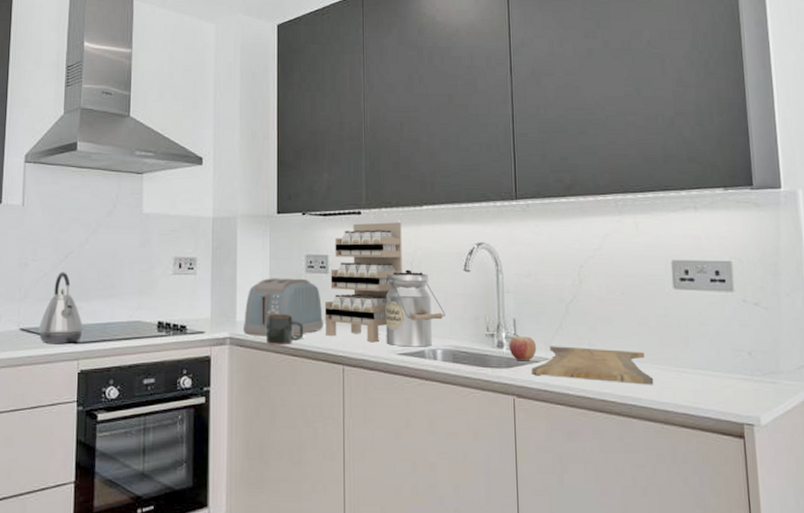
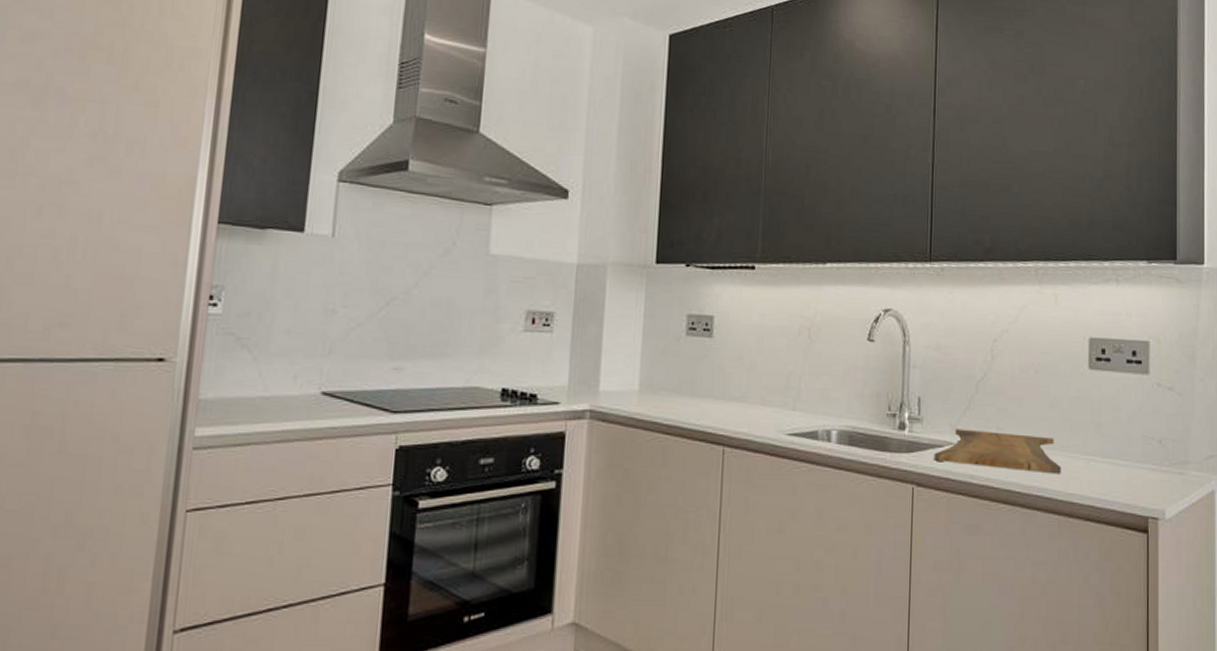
kettle: present [38,272,83,345] -> none [345,322,406,413]
toaster: present [244,278,324,338] -> none [607,340,704,411]
mug: present [265,313,304,346] -> none [633,382,680,422]
spice rack: present [324,208,445,347] -> none [705,264,844,427]
fruit: present [509,334,537,360] -> none [911,414,942,444]

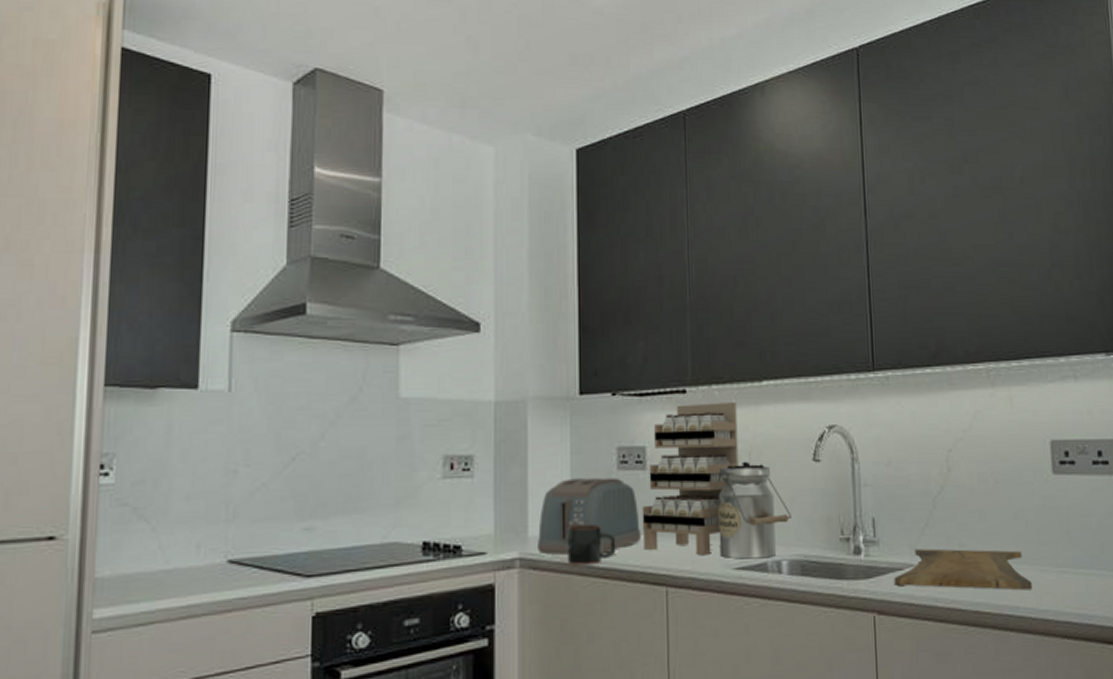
toaster: none [607,340,704,411] -> present [538,477,642,556]
mug: none [633,382,680,422] -> present [566,523,616,566]
spice rack: none [705,264,844,427] -> present [641,385,791,559]

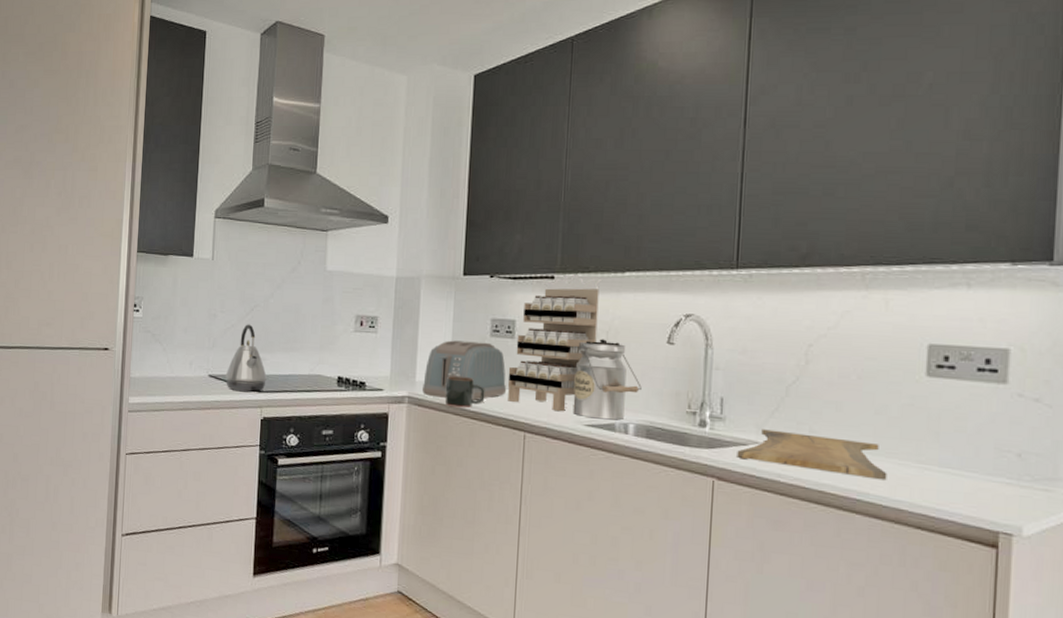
kettle: none [254,480,319,580] -> present [225,324,267,392]

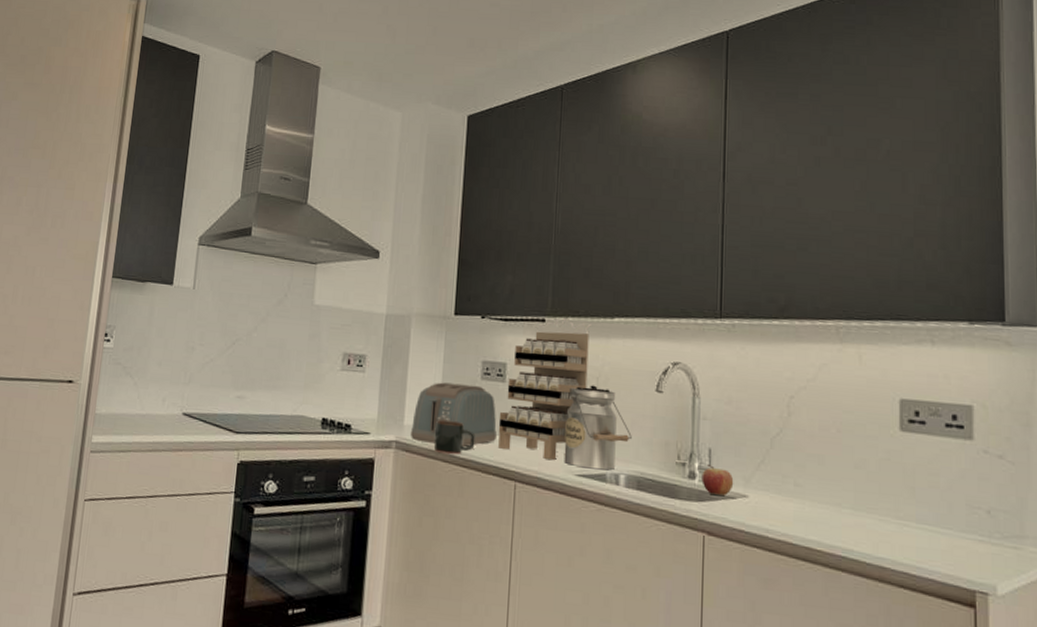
kettle: present [225,324,267,392] -> none [200,359,246,433]
fruit: none [712,413,746,442] -> present [701,465,734,496]
cutting board: present [737,429,887,481] -> none [726,482,869,537]

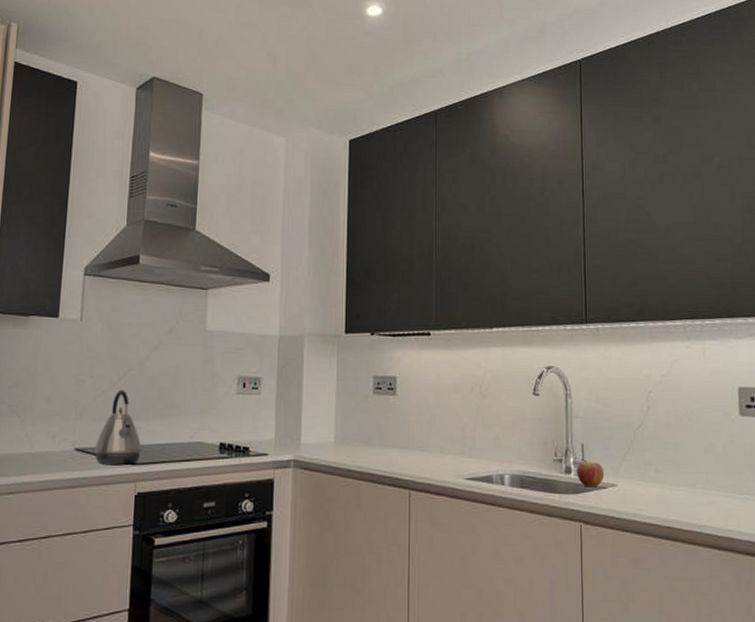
kettle: none [200,359,246,433] -> present [94,390,142,466]
toaster: present [411,382,498,447] -> none [308,399,391,461]
mug: present [433,420,475,455] -> none [331,435,370,469]
spice rack: present [498,317,632,470] -> none [391,330,514,472]

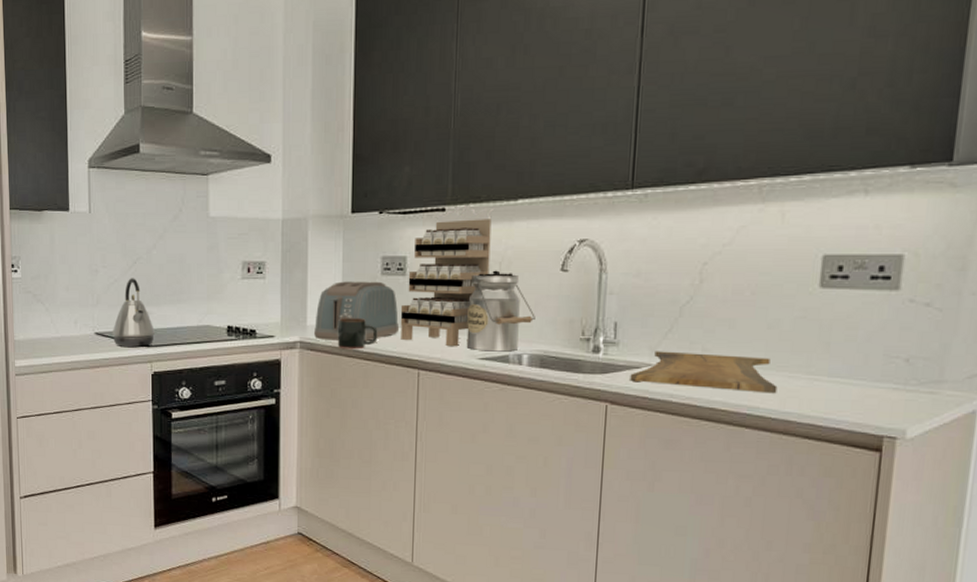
toaster: none [308,399,391,461] -> present [314,281,400,342]
mug: none [331,435,370,469] -> present [337,317,378,350]
spice rack: none [391,330,514,472] -> present [400,204,535,352]
fruit: present [576,459,605,486] -> none [606,338,640,366]
cutting board: none [599,472,719,512] -> present [630,351,778,394]

